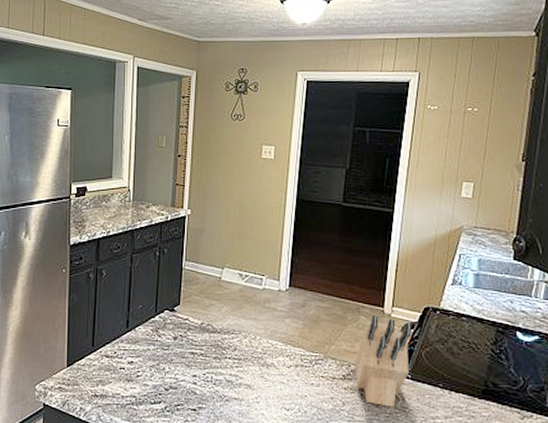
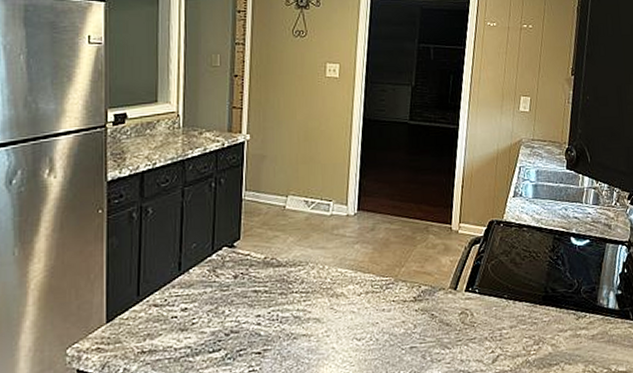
knife block: present [355,315,413,407] -> none [425,233,479,324]

